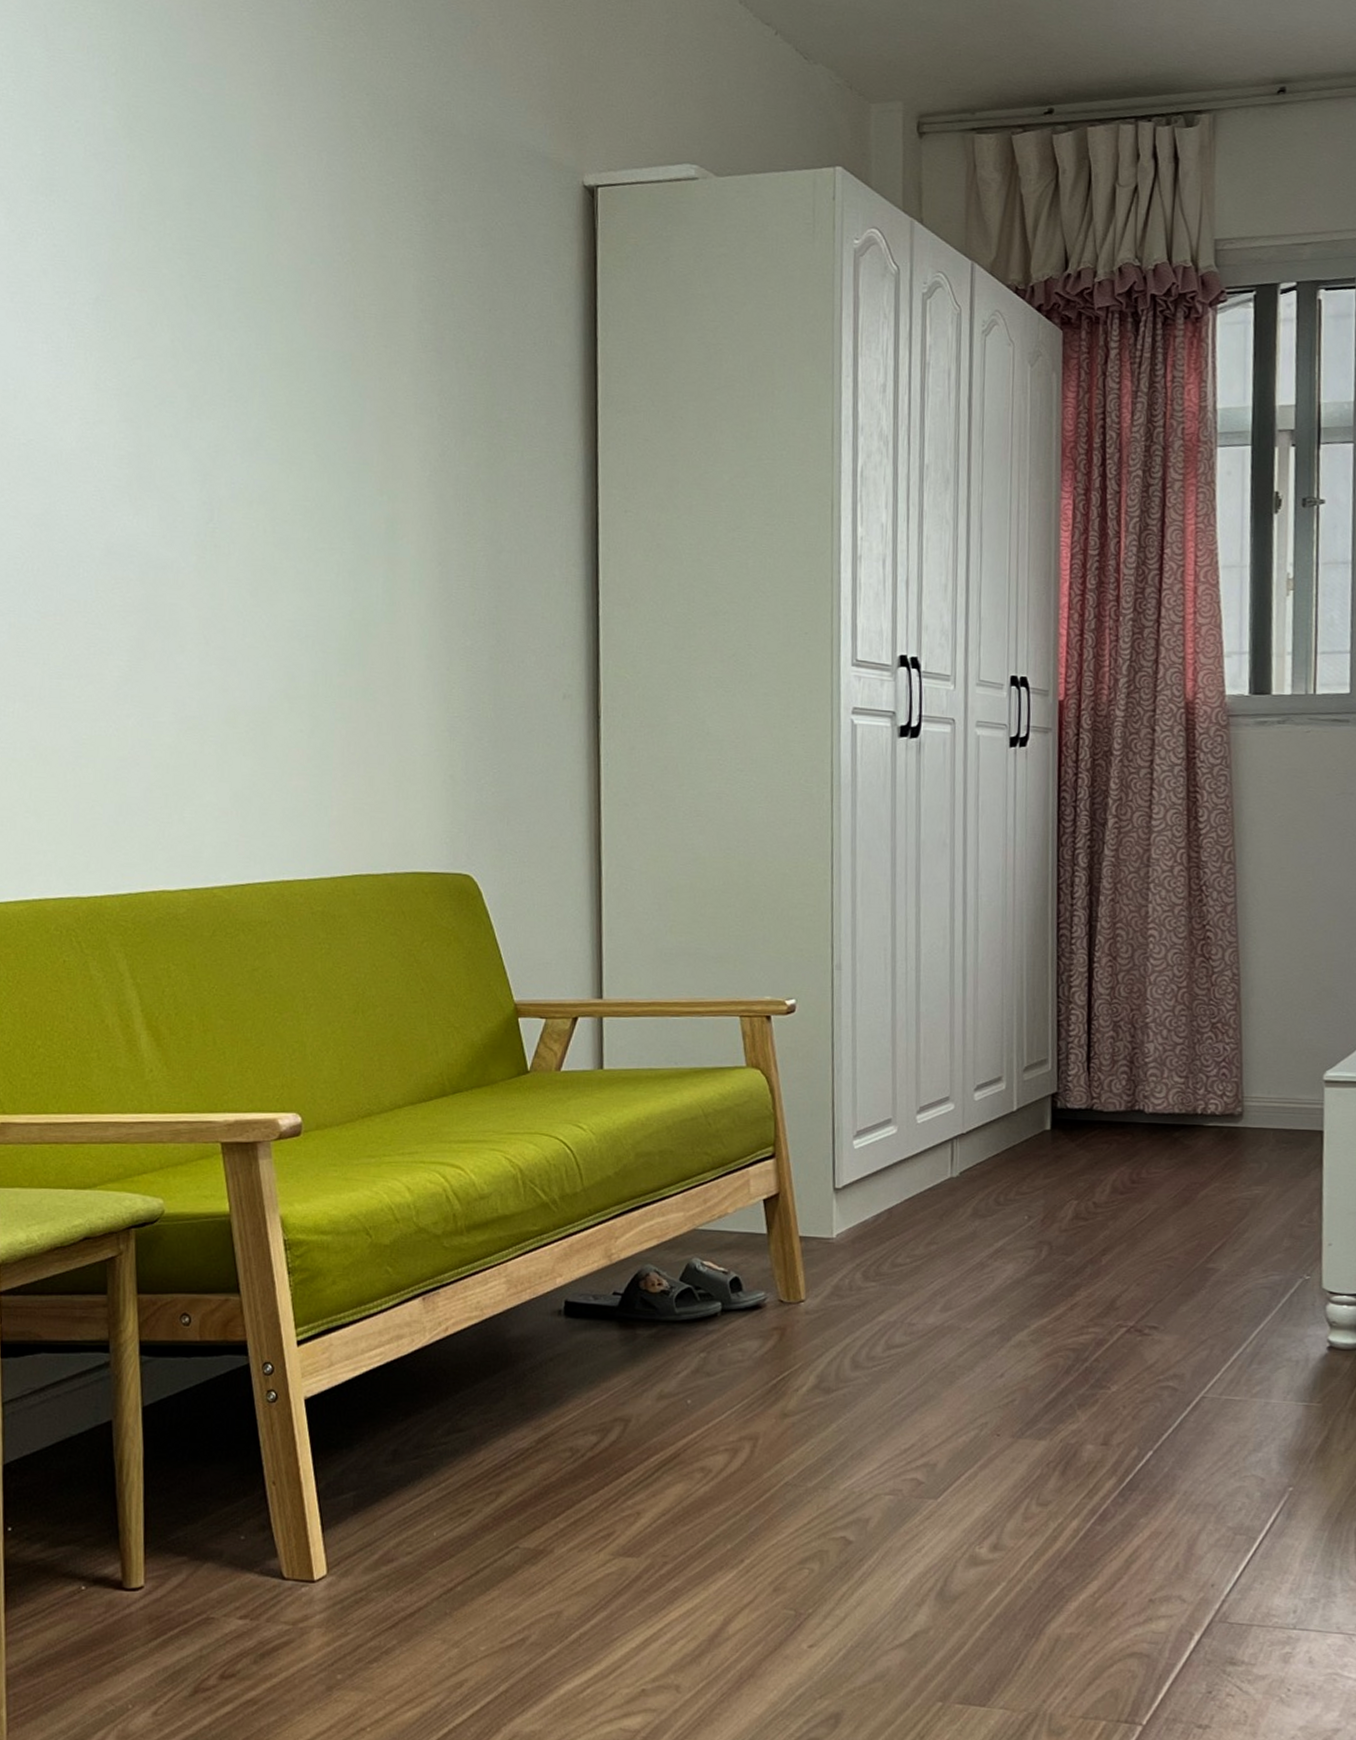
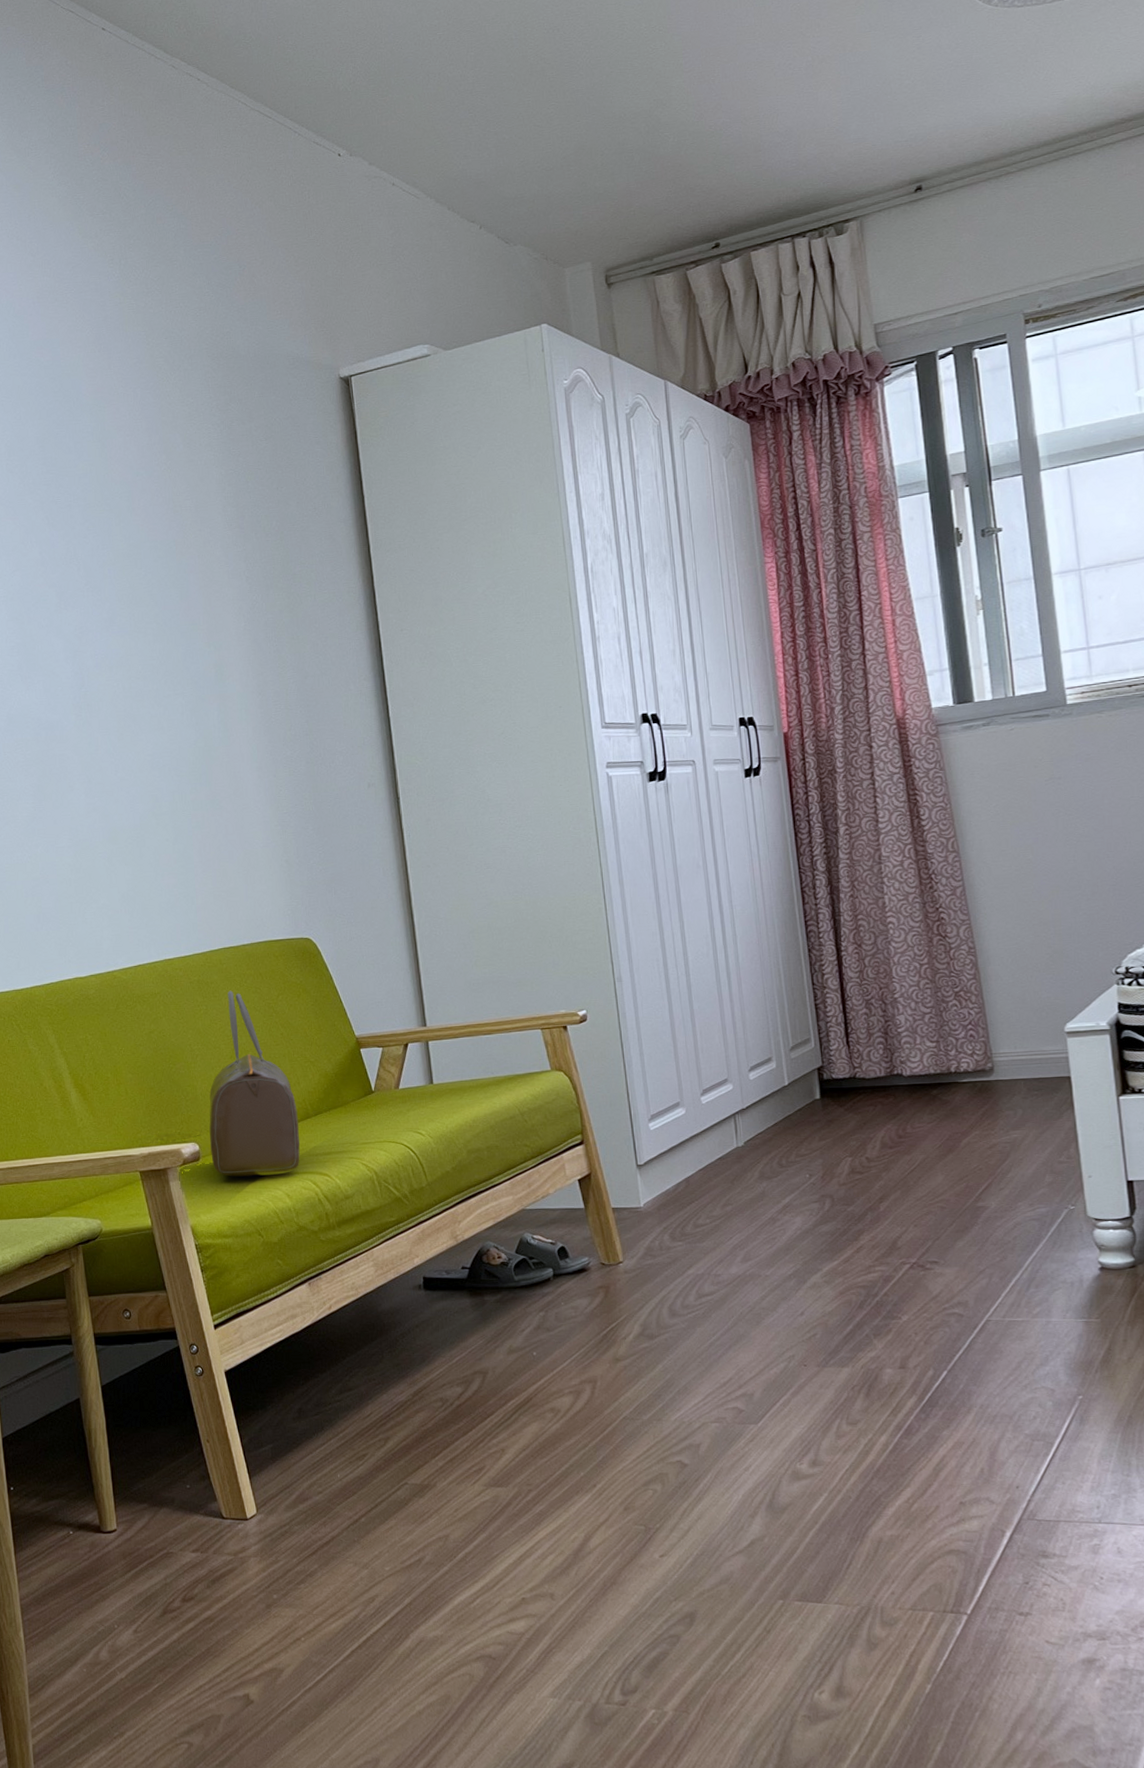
handbag: none [316,928,432,1162] -> present [209,990,301,1177]

